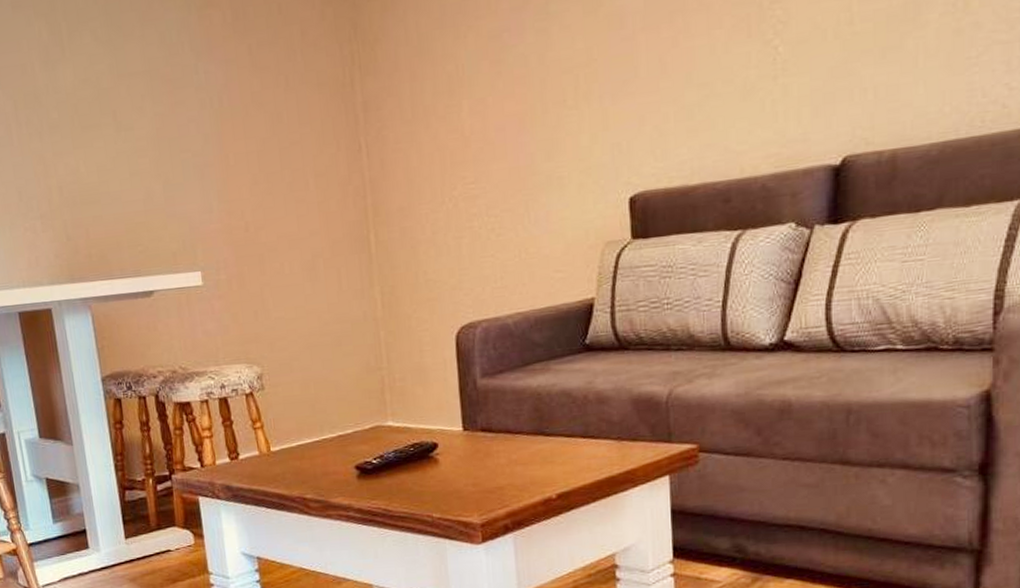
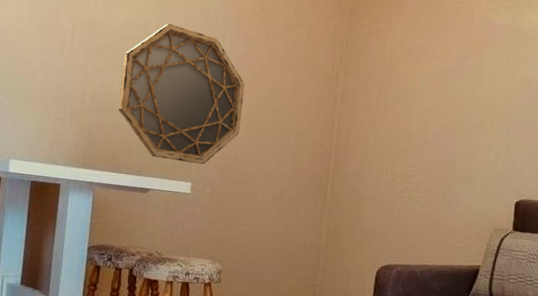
home mirror: none [81,68,245,249] -> present [118,23,245,165]

